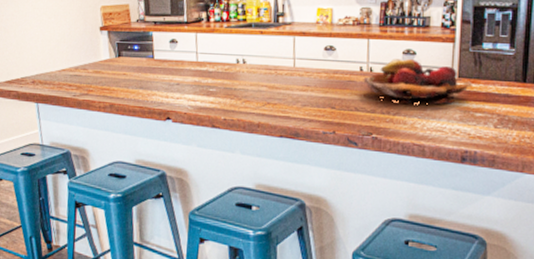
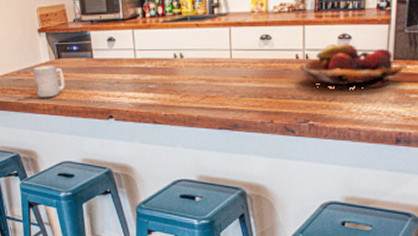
mug: none [91,62,124,96] -> present [33,65,65,98]

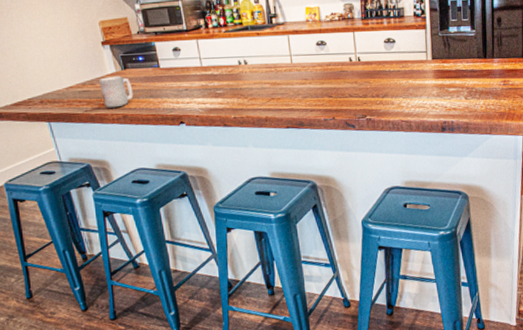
fruit basket: present [299,44,407,89] -> none [353,47,444,86]

